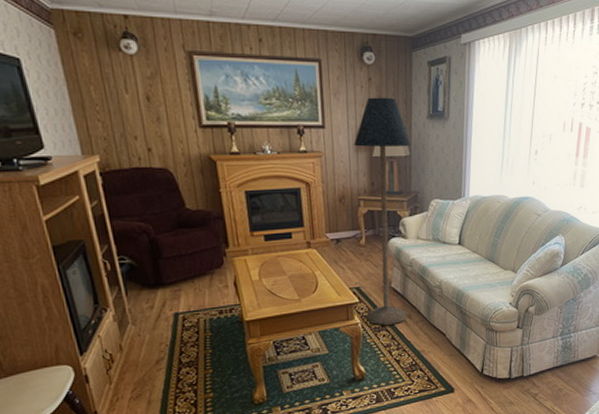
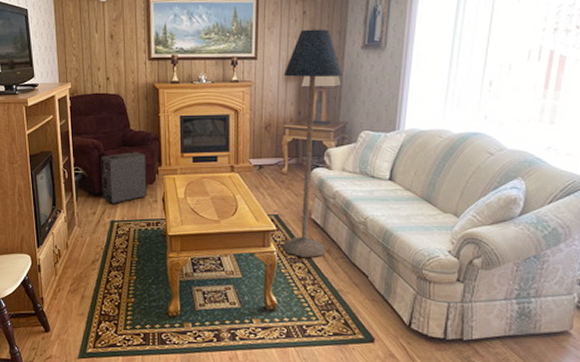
speaker: none [152,234,215,295] -> present [101,152,147,205]

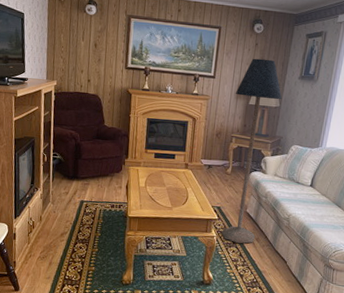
speaker: present [101,152,147,205] -> none [75,144,116,188]

